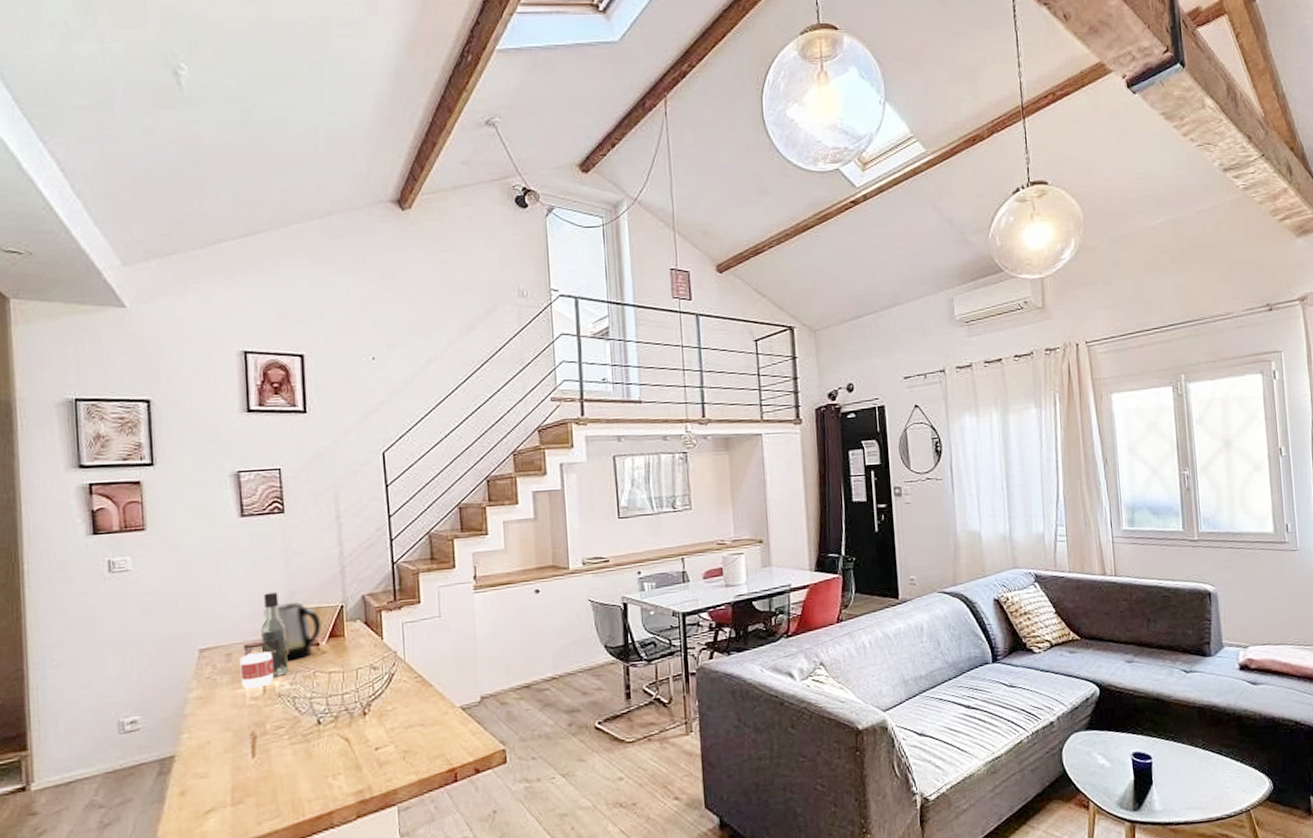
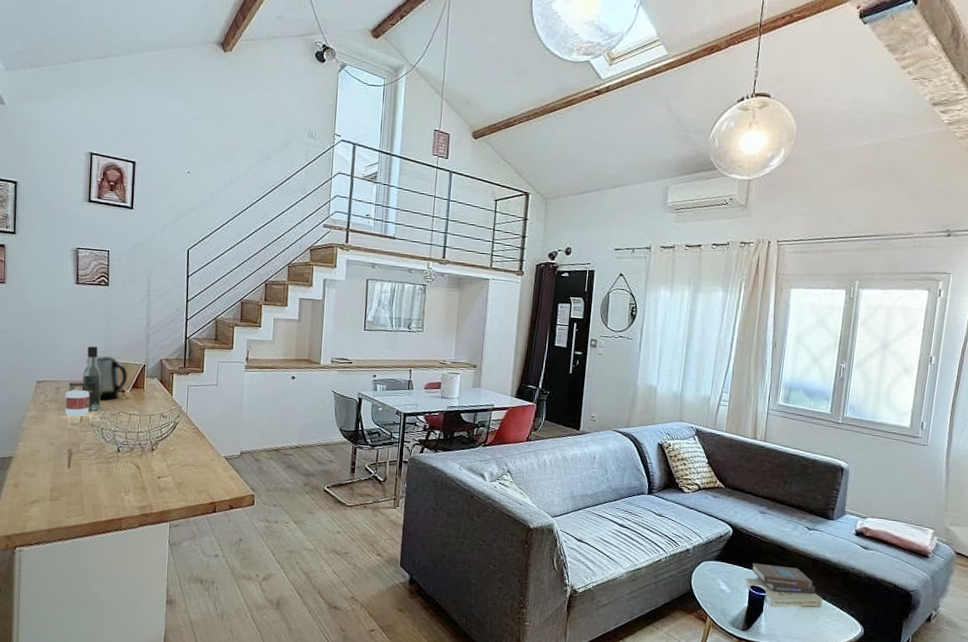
books: none [1125,721,1220,776] -> present [744,562,823,607]

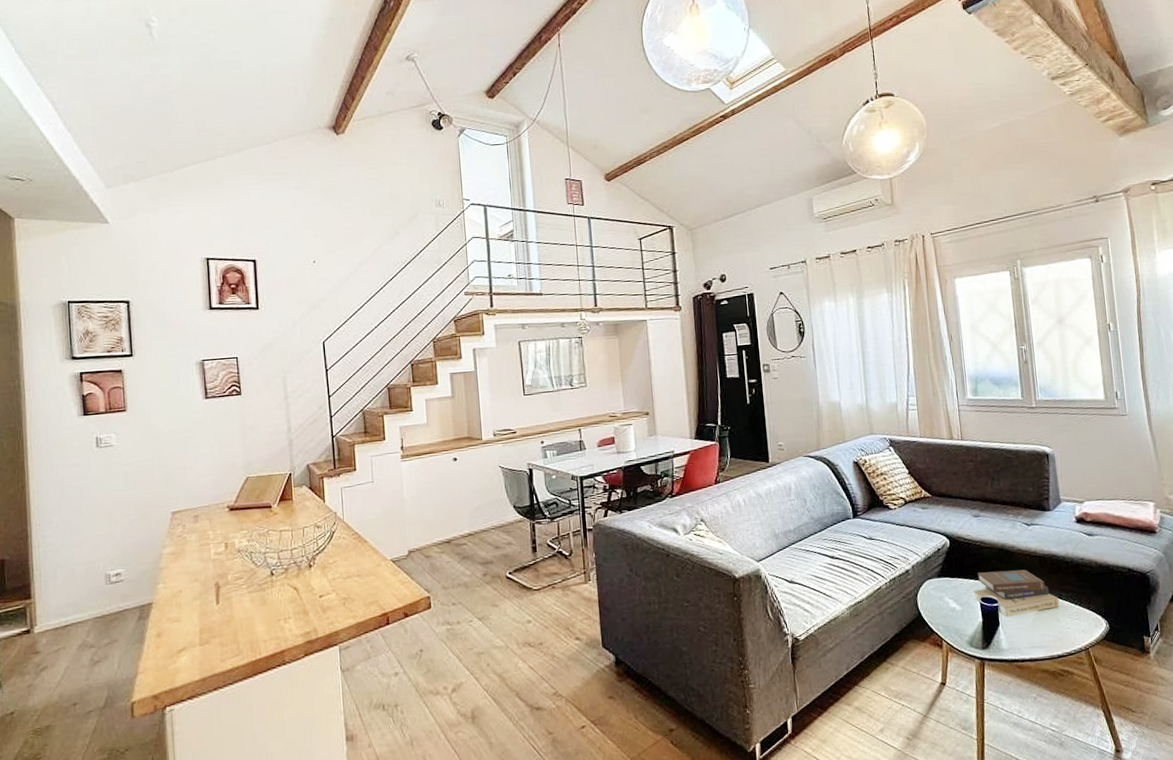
jar: present [65,381,91,417] -> none [205,504,234,546]
bottle: present [81,346,102,411] -> none [222,463,246,536]
kettle: present [86,355,128,400] -> none [225,471,273,521]

